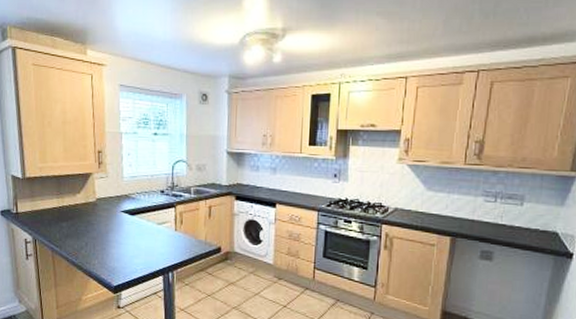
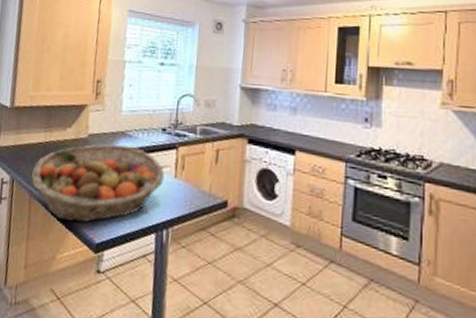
fruit basket: none [51,206,166,271] -> present [32,144,165,223]

